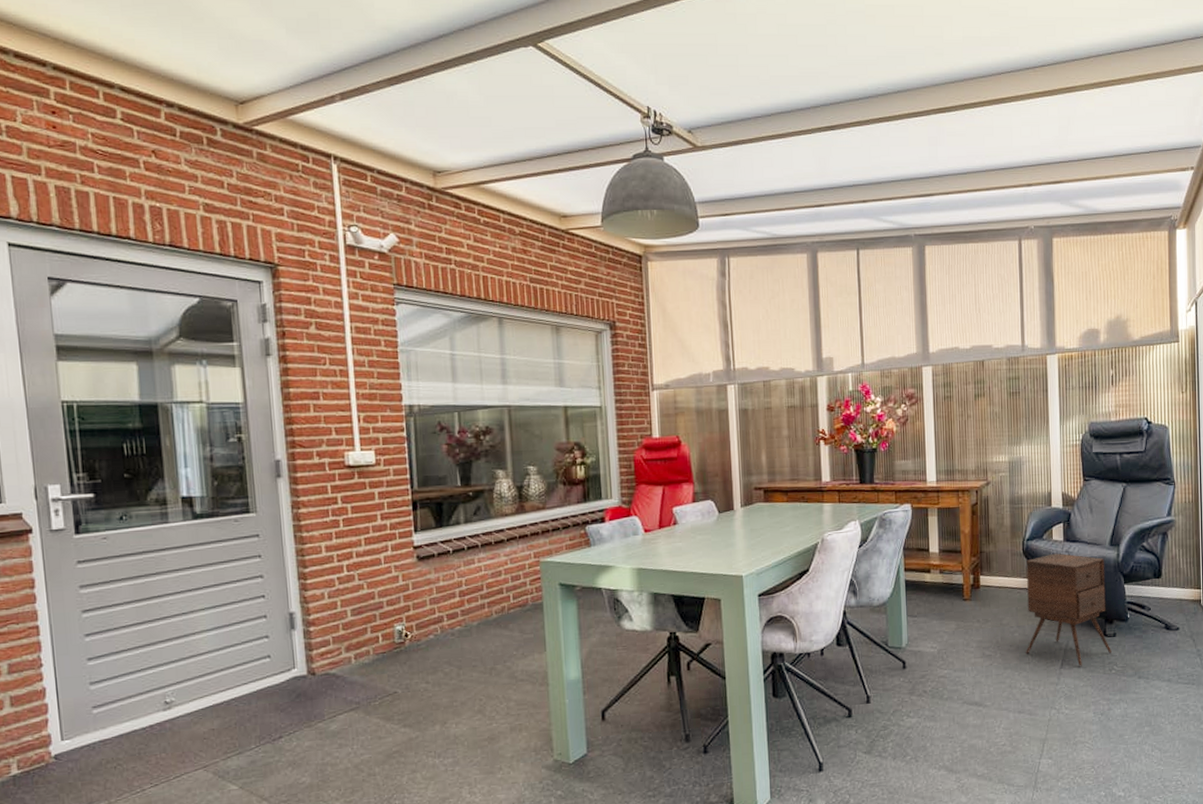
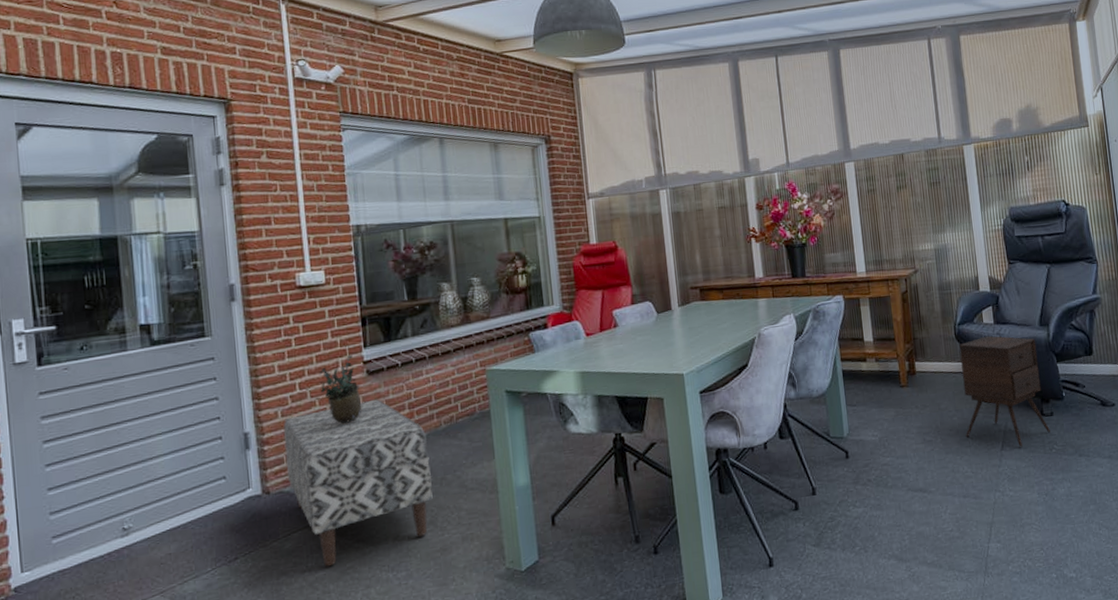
bench: none [330,585,482,750] -> present [283,399,433,567]
potted plant: none [367,539,412,608] -> present [318,355,362,424]

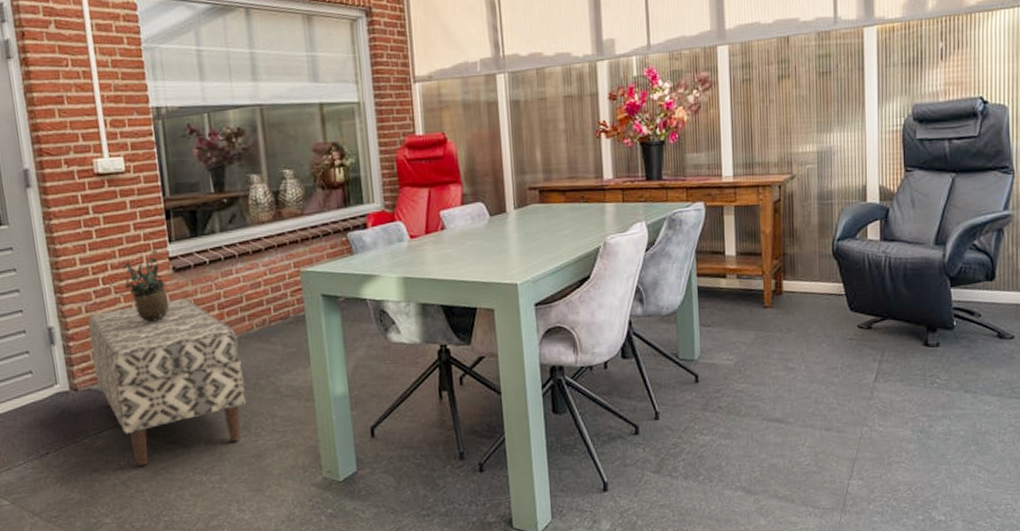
side table: present [959,335,1050,447] -> none [835,254,934,379]

